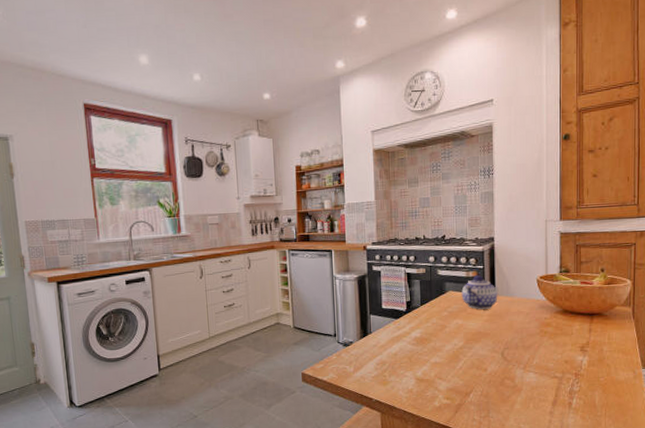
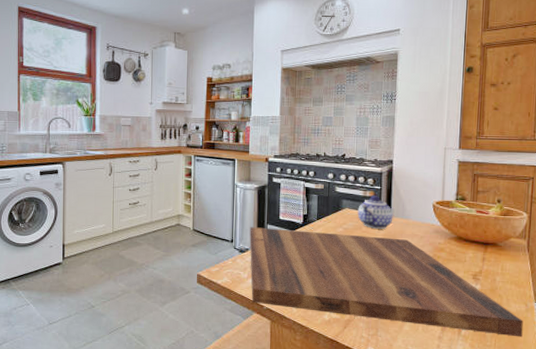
cutting board: none [352,317,632,405] -> present [249,227,523,337]

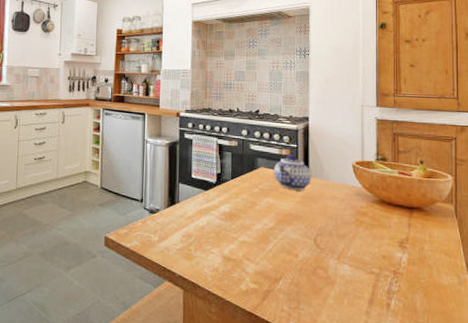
cutting board: present [249,227,523,337] -> none [160,186,457,314]

